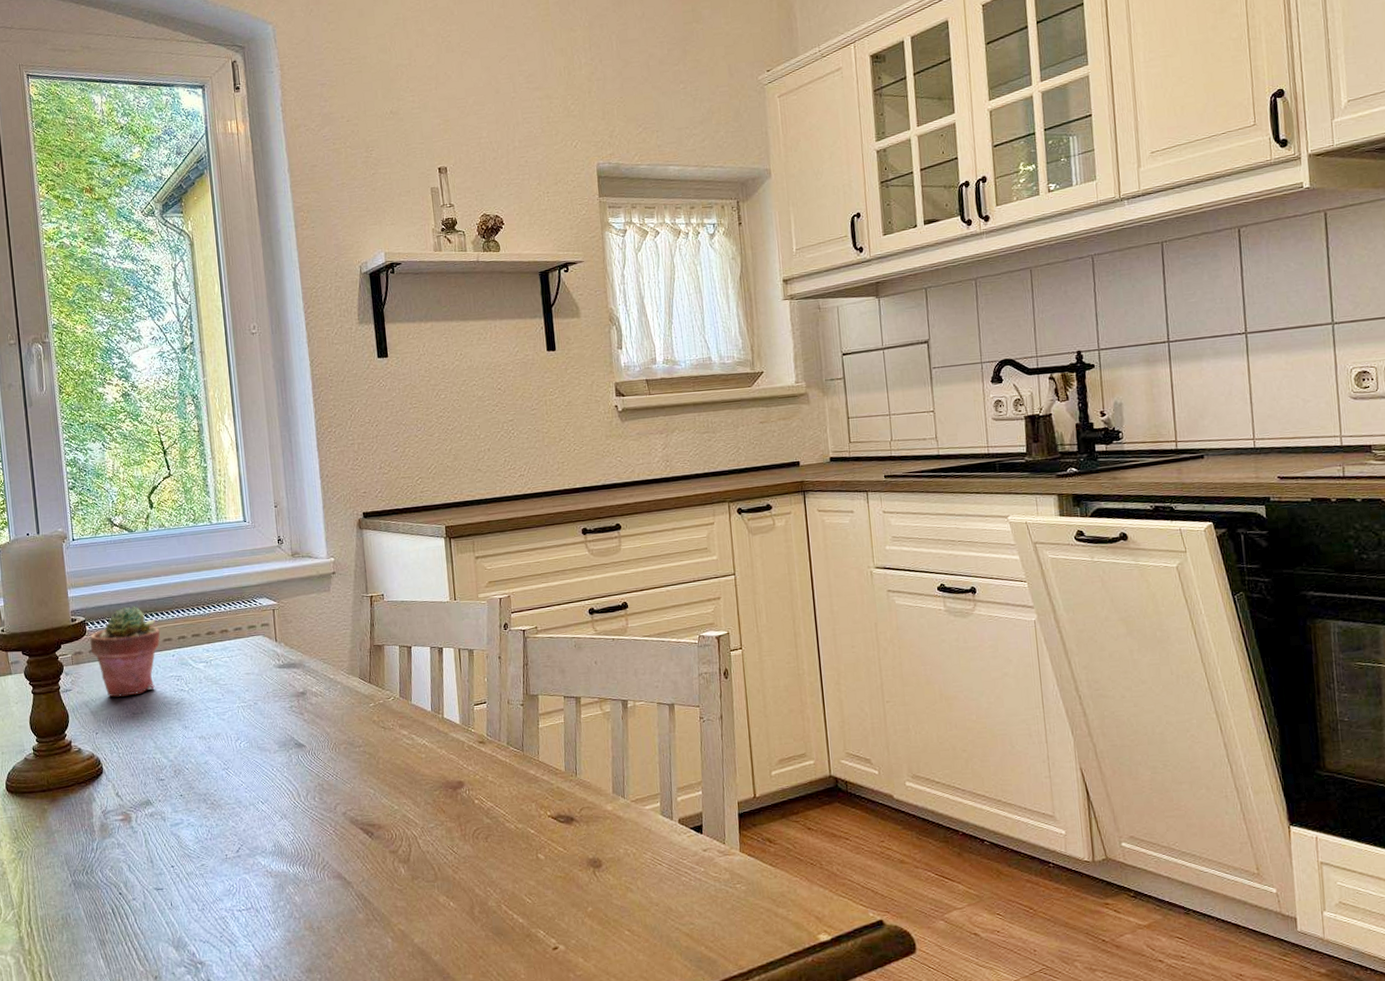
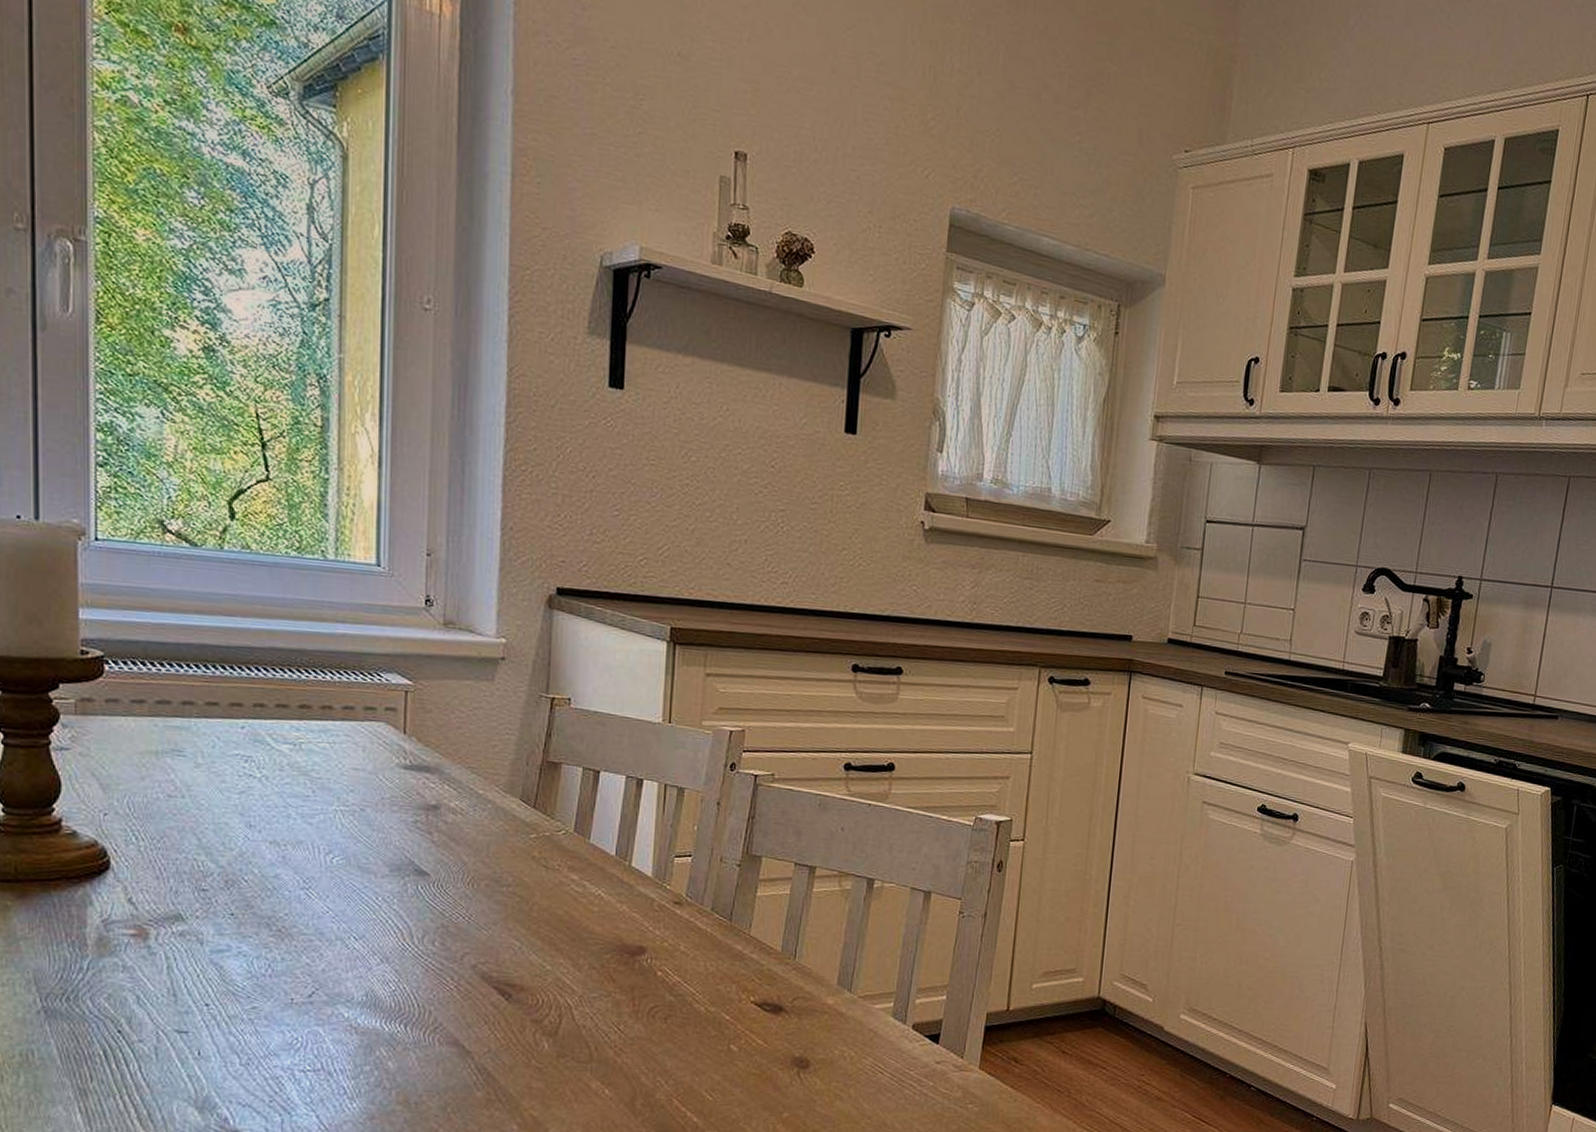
potted succulent: present [90,606,160,697] -> none [107,648,224,771]

